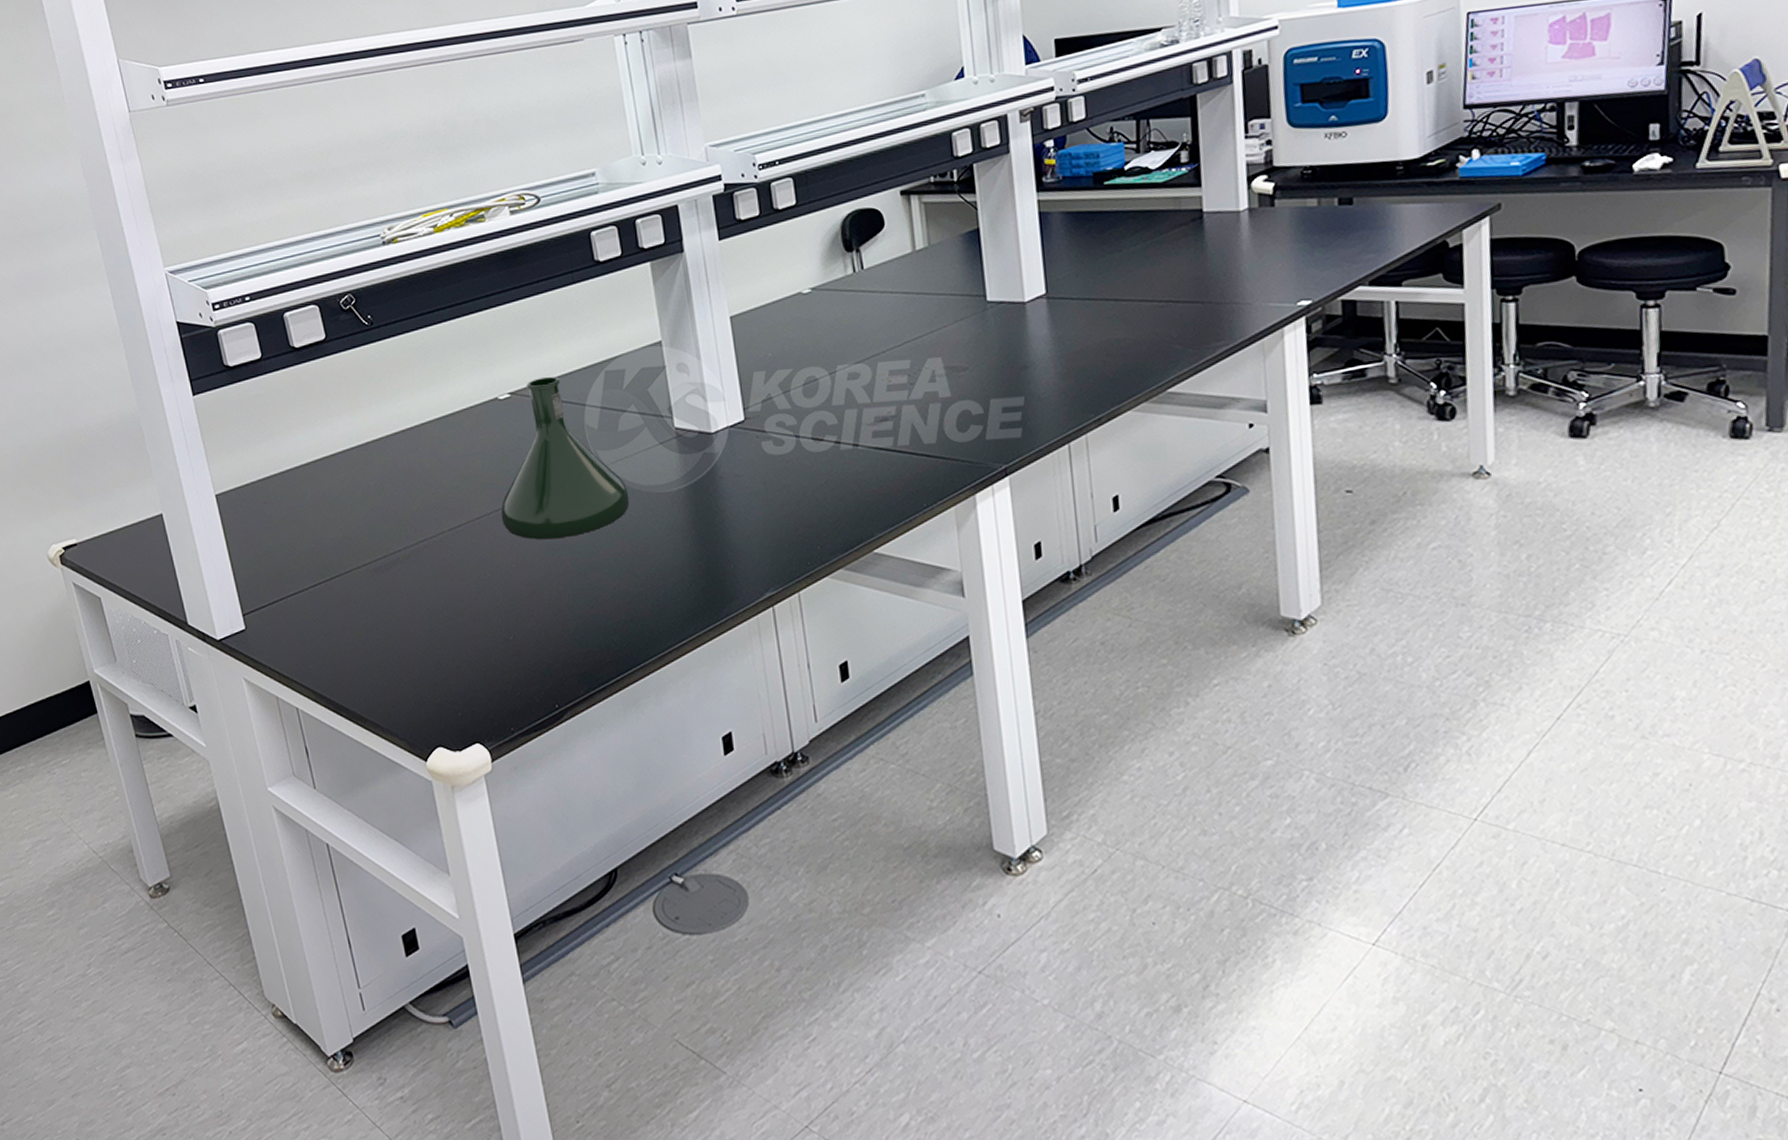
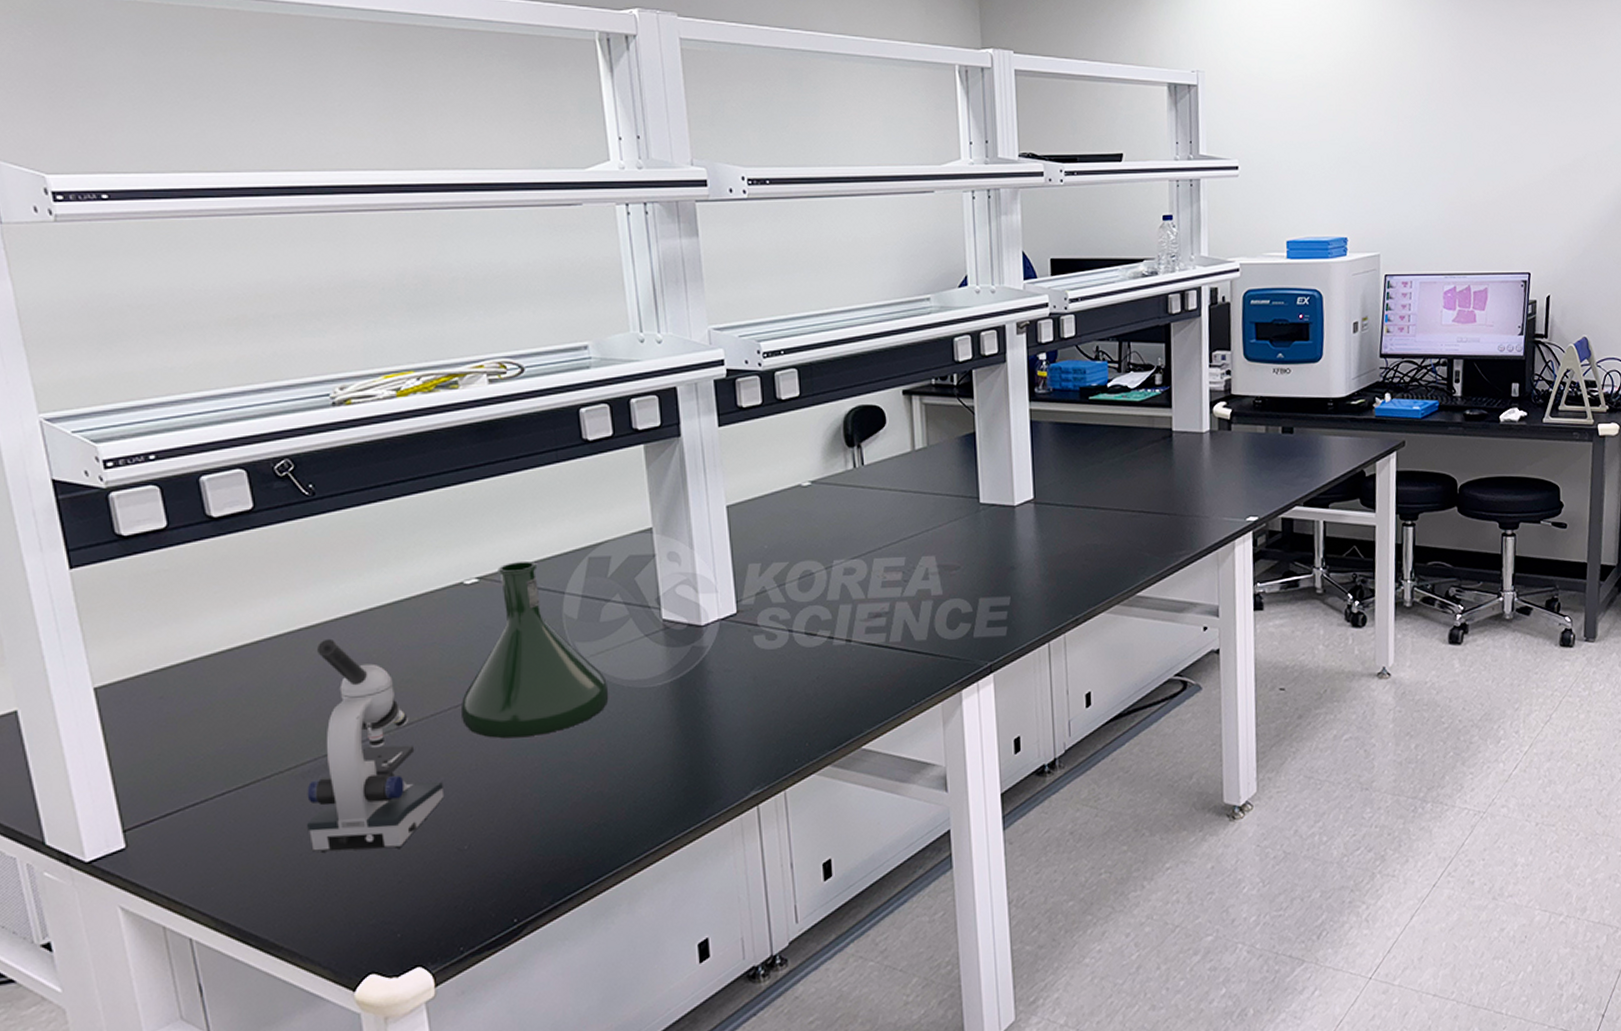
microscope: none [379,450,492,638] -> present [307,638,445,853]

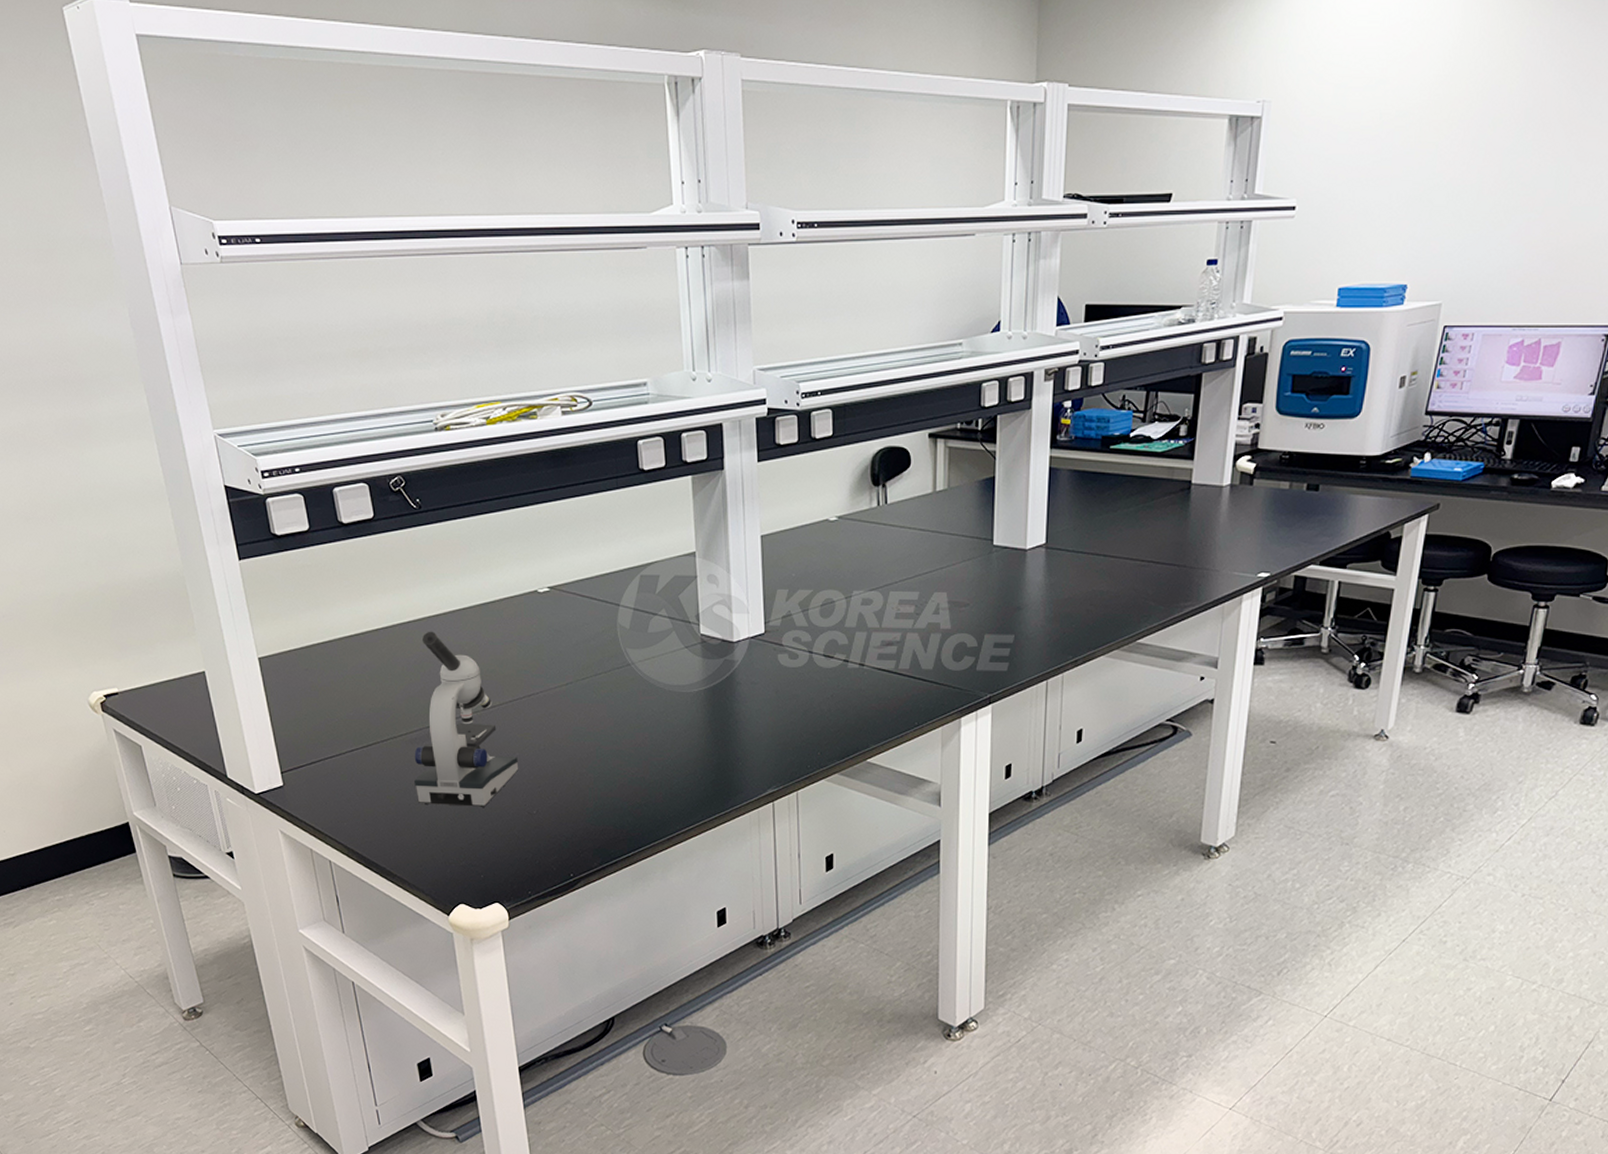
flask: present [462,560,609,739] -> none [534,575,653,726]

